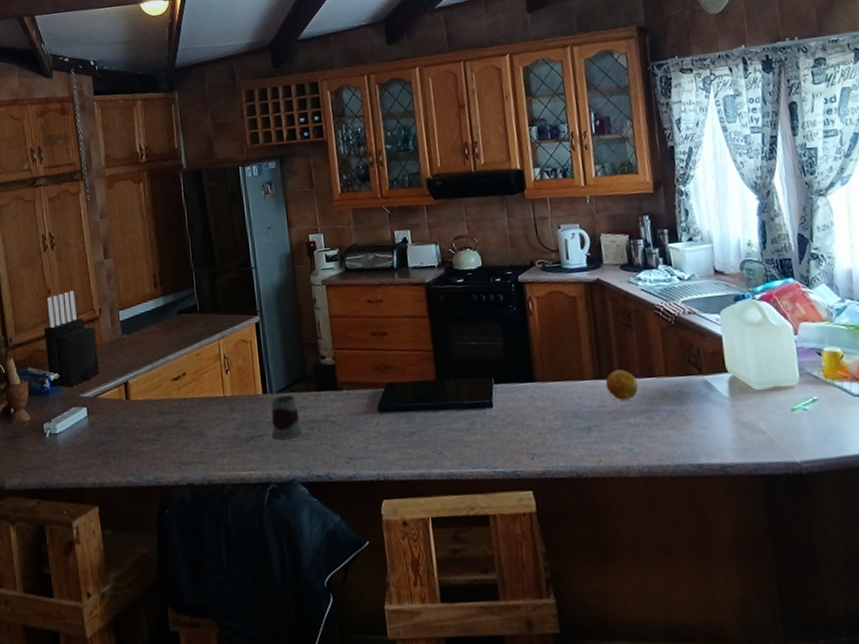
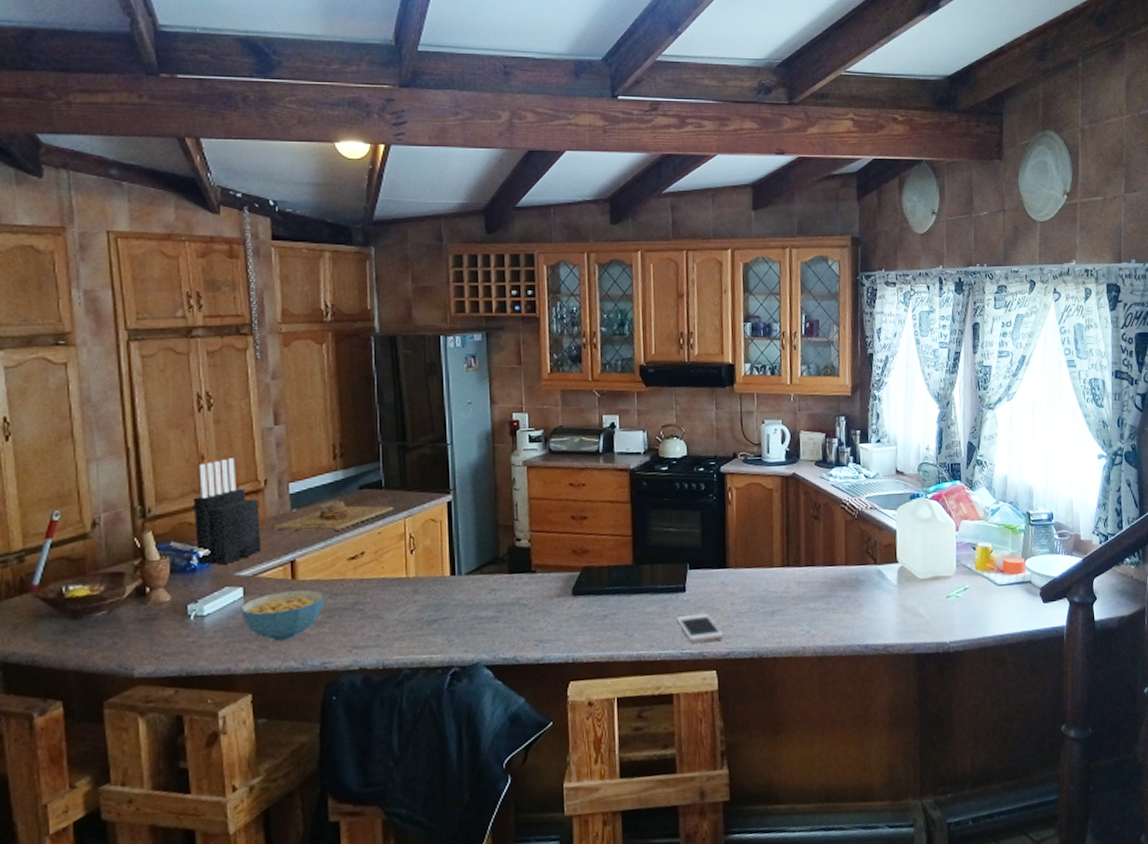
cereal bowl: none [85,409,154,457] -> present [240,590,325,641]
cutting board: none [107,325,209,355] -> present [272,500,394,531]
mug: present [271,393,303,440] -> none [457,575,491,623]
cell phone: none [486,429,538,461] -> present [677,613,724,643]
fruit: present [605,369,638,400] -> none [791,558,820,587]

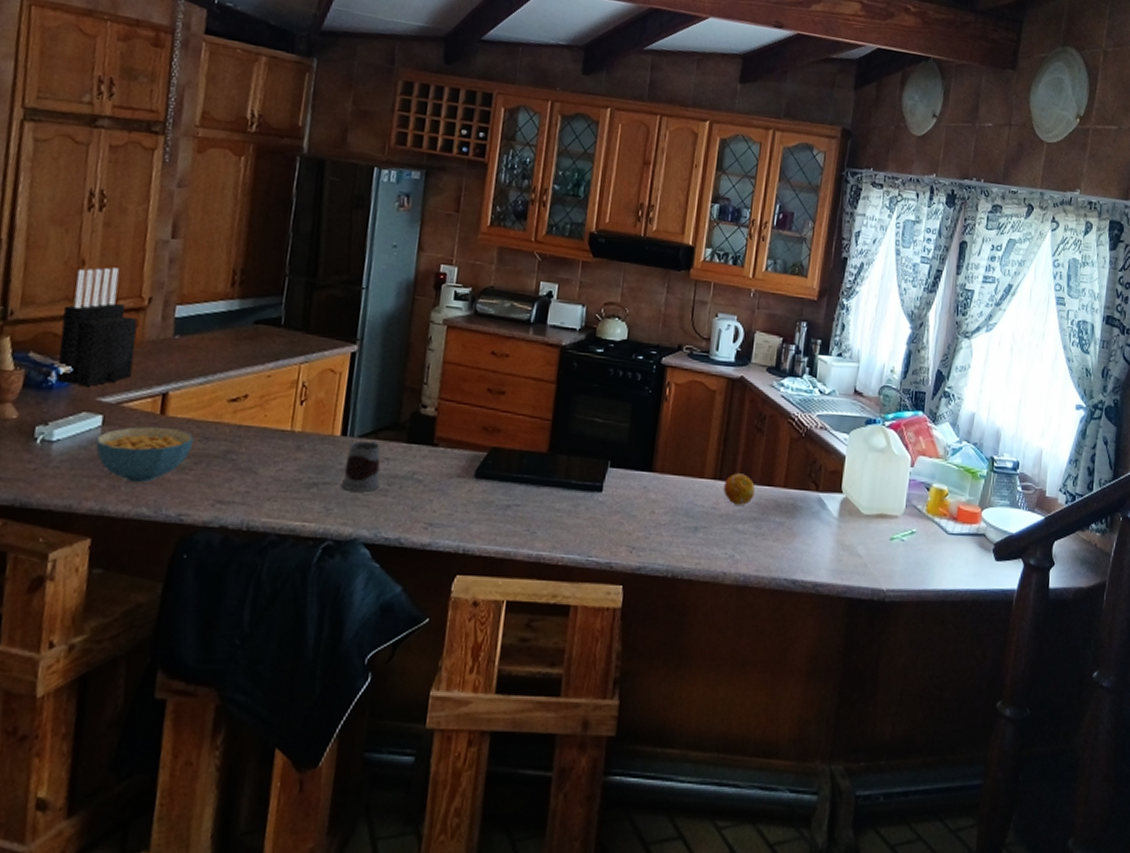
cutting board: present [272,500,394,531] -> none [148,331,291,367]
mug: none [457,575,491,623] -> present [340,440,381,492]
cell phone: present [677,613,724,643] -> none [587,518,638,551]
fruit: none [791,558,820,587] -> present [723,473,755,505]

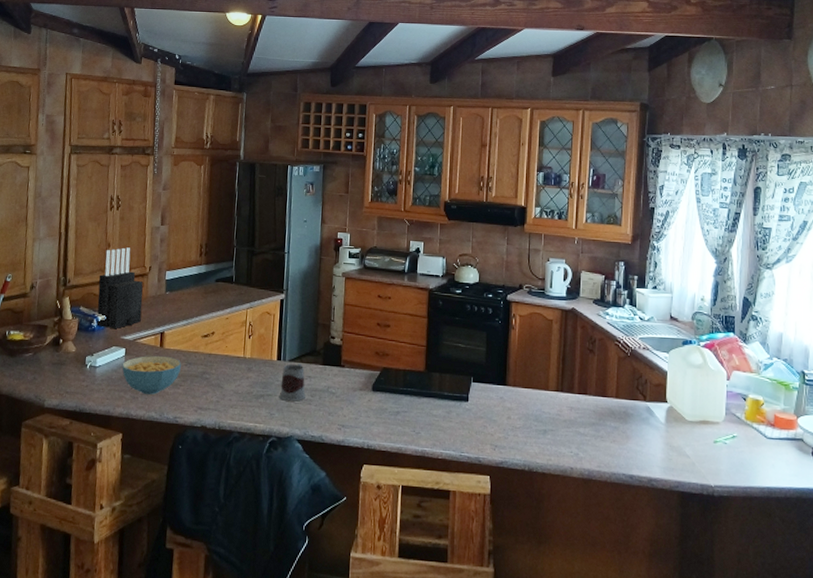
fruit: present [723,473,755,505] -> none [565,386,591,413]

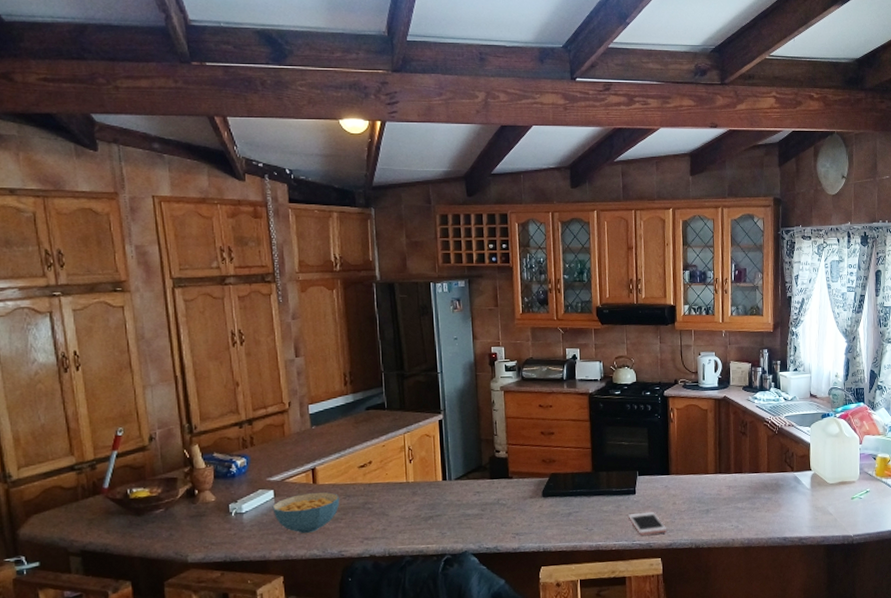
knife block: present [96,247,143,329] -> none [230,384,287,472]
mug: present [279,363,305,402] -> none [448,480,476,519]
cell phone: none [459,422,499,448] -> present [628,511,668,536]

